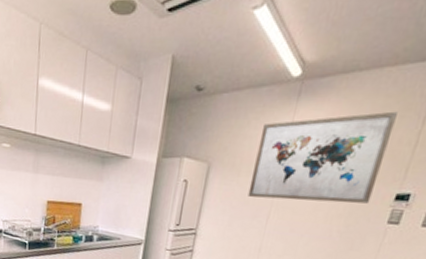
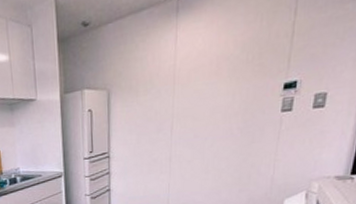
wall art: present [248,111,398,204] -> none [149,8,270,113]

